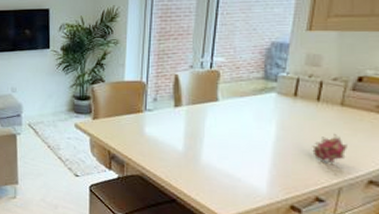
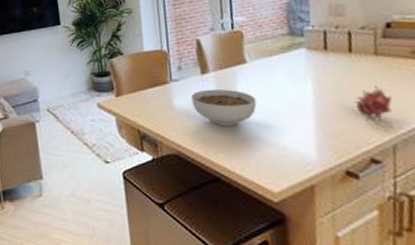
bowl: none [162,121,221,156] -> present [191,88,257,126]

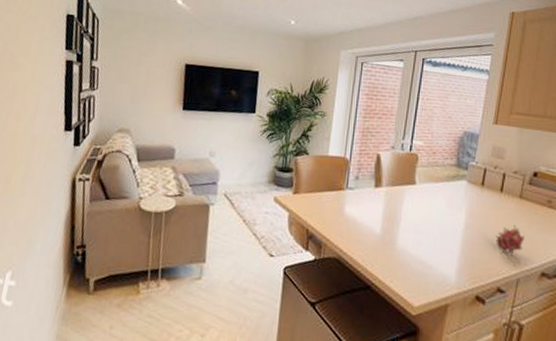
bowl: present [191,88,257,126] -> none [361,202,417,240]

